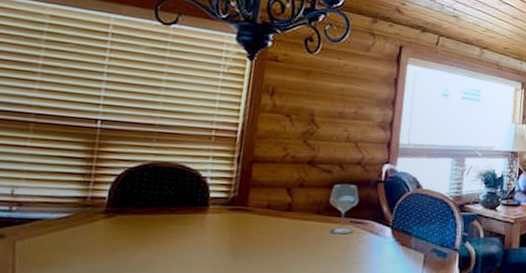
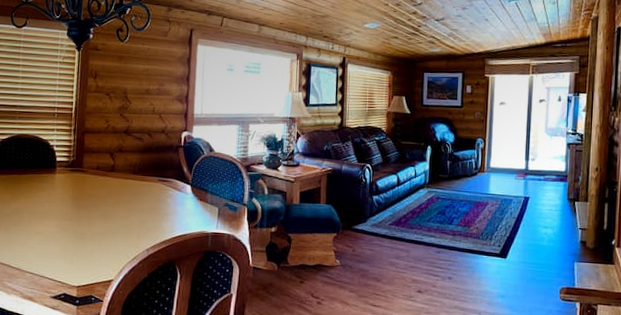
wine glass: present [330,183,360,235] -> none [142,149,165,191]

